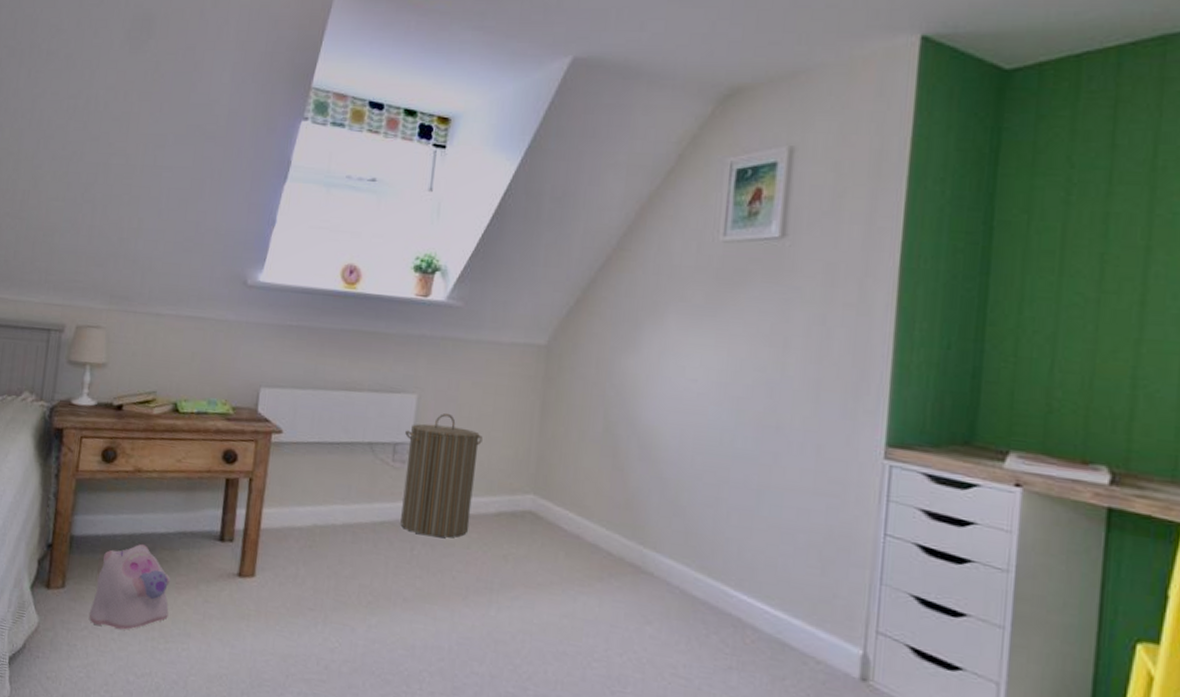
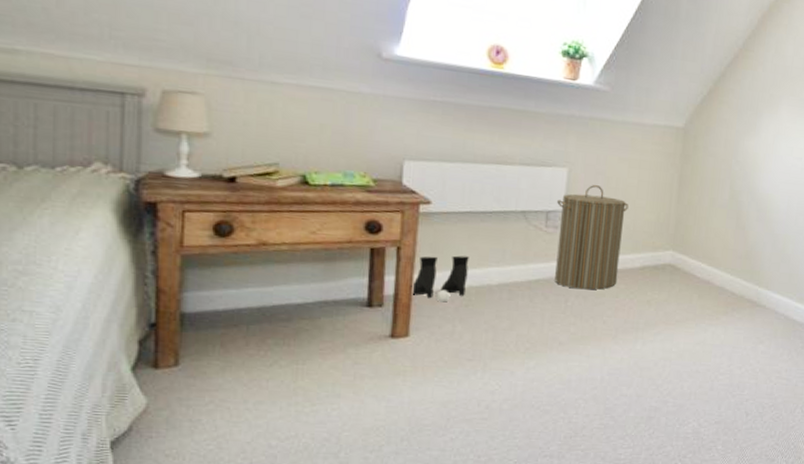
plush toy: present [89,543,171,630] -> none [214,315,313,399]
boots: none [259,489,315,541] -> present [411,255,469,302]

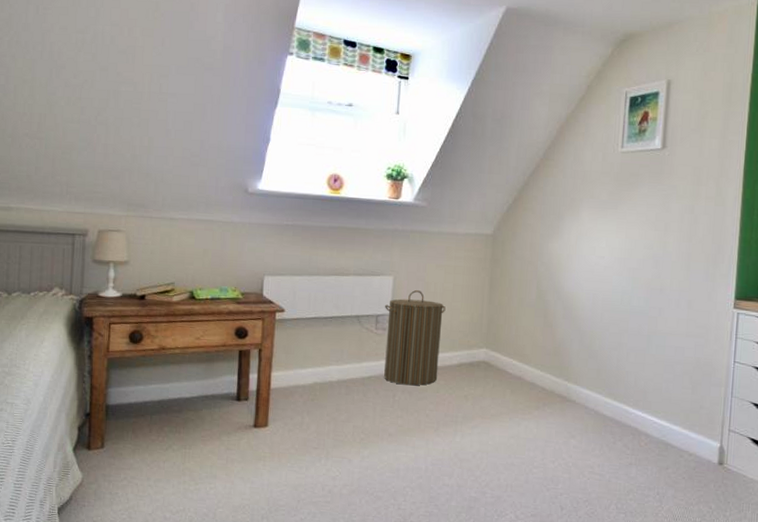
boots: present [411,255,469,302] -> none [269,356,314,397]

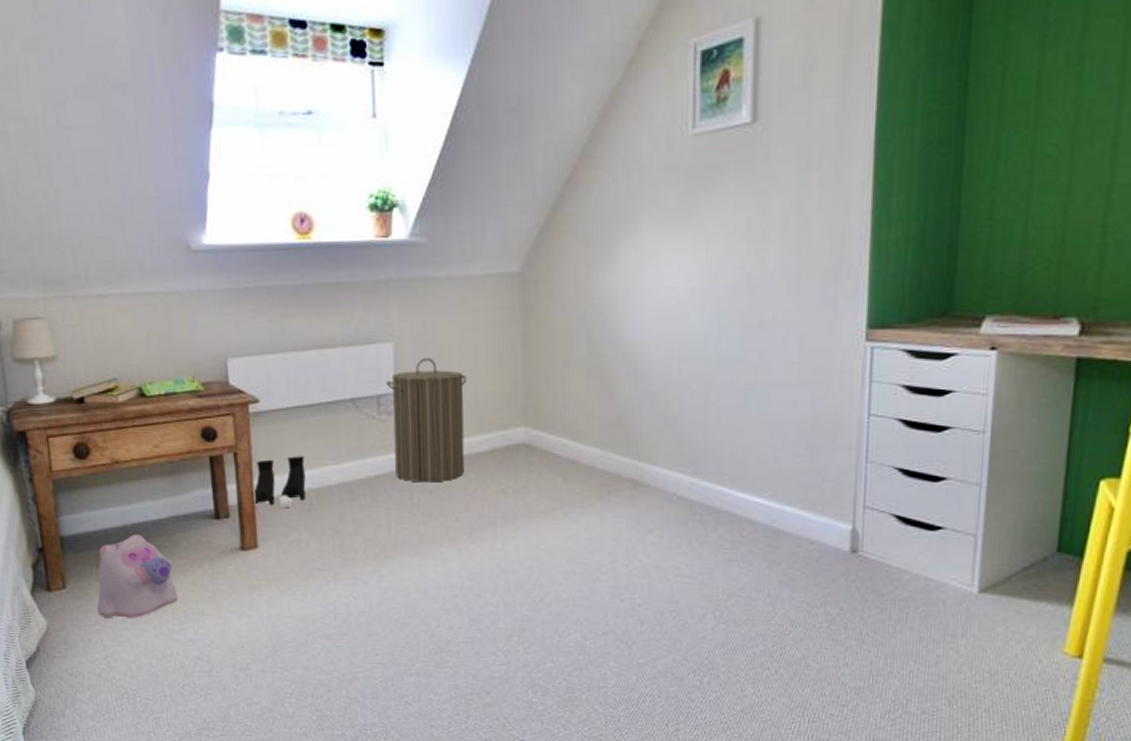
plush toy: none [127,407,197,478] -> present [97,533,178,618]
boots: none [269,356,314,397] -> present [252,456,306,509]

